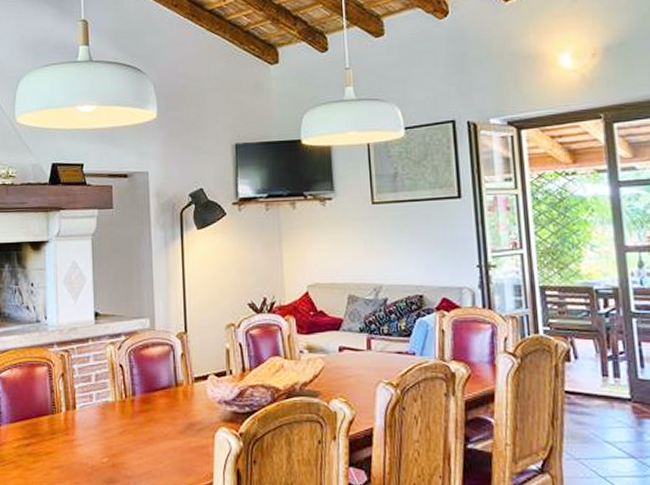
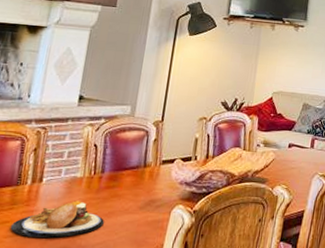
plate: none [55,427,145,469] -> present [10,201,104,238]

